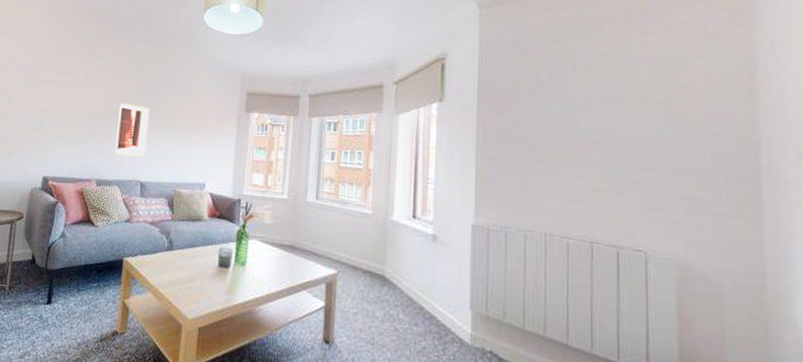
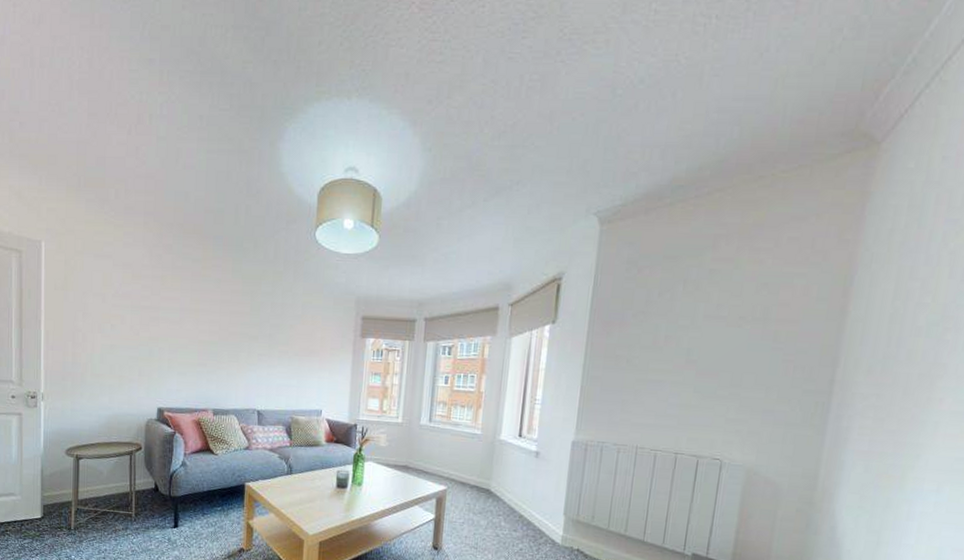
wall art: present [114,102,150,158] -> none [228,329,263,386]

